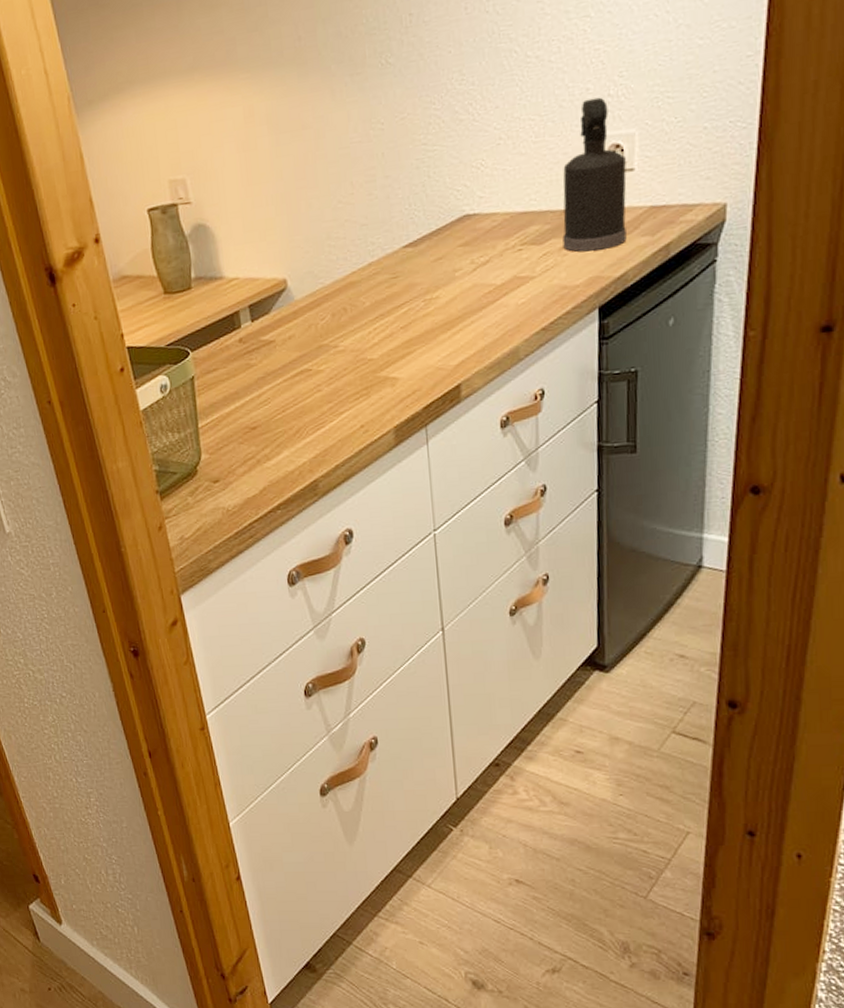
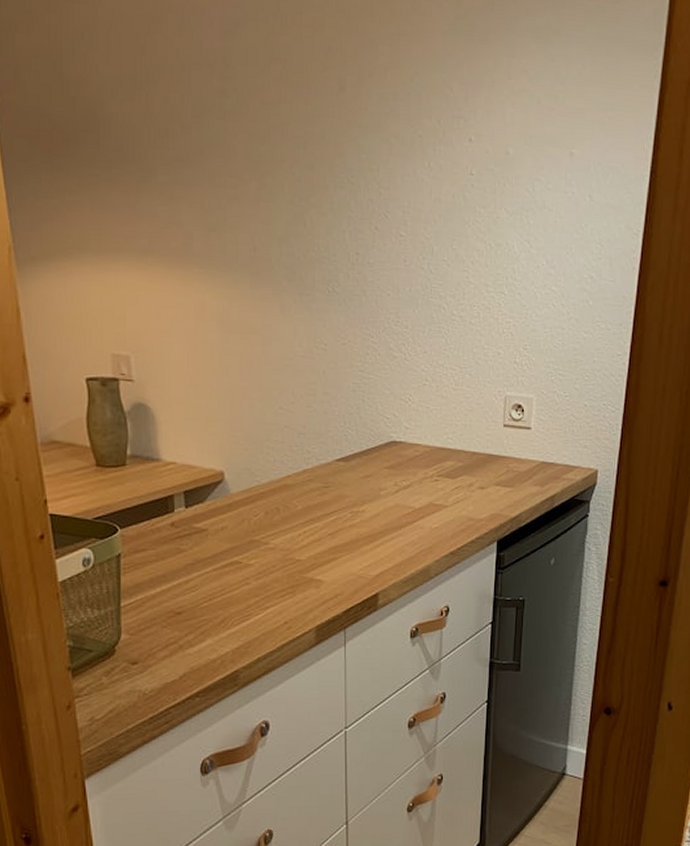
spray bottle: present [562,97,627,252] -> none [472,362,525,492]

